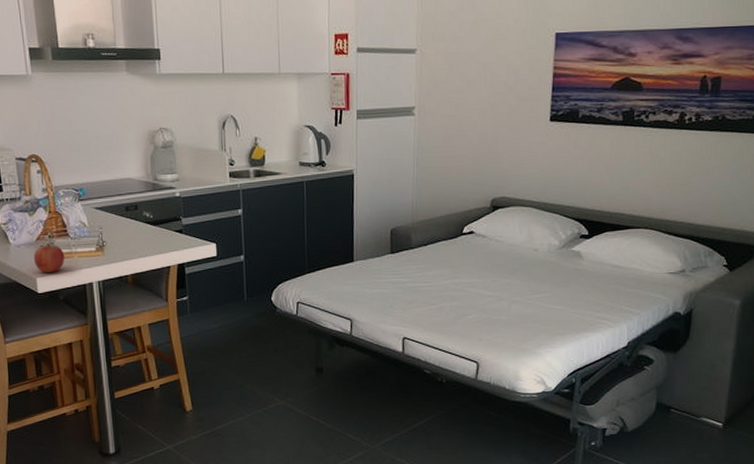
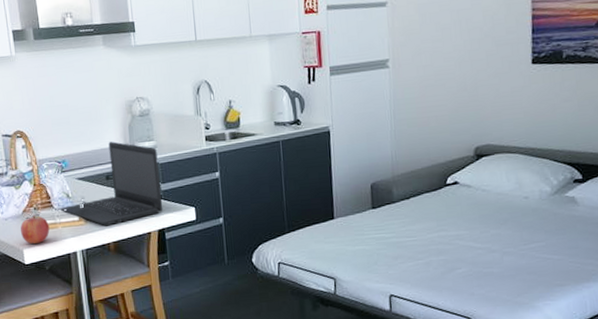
laptop: none [76,172,184,258] -> present [59,141,163,227]

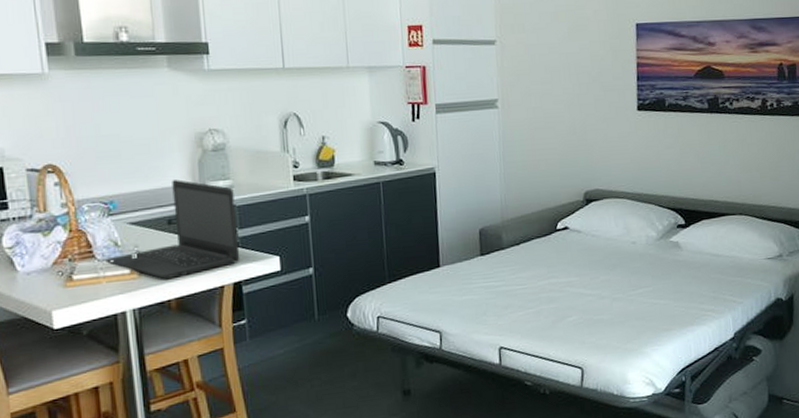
fruit: present [20,214,50,245] -> none [48,267,90,304]

